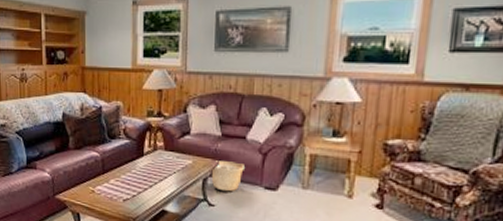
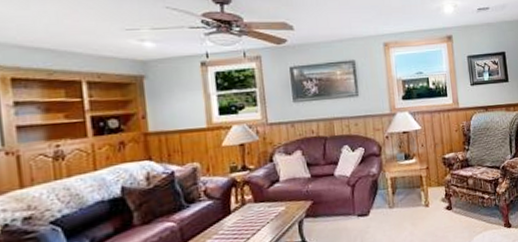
basket: present [211,161,244,191] -> none [305,198,337,229]

